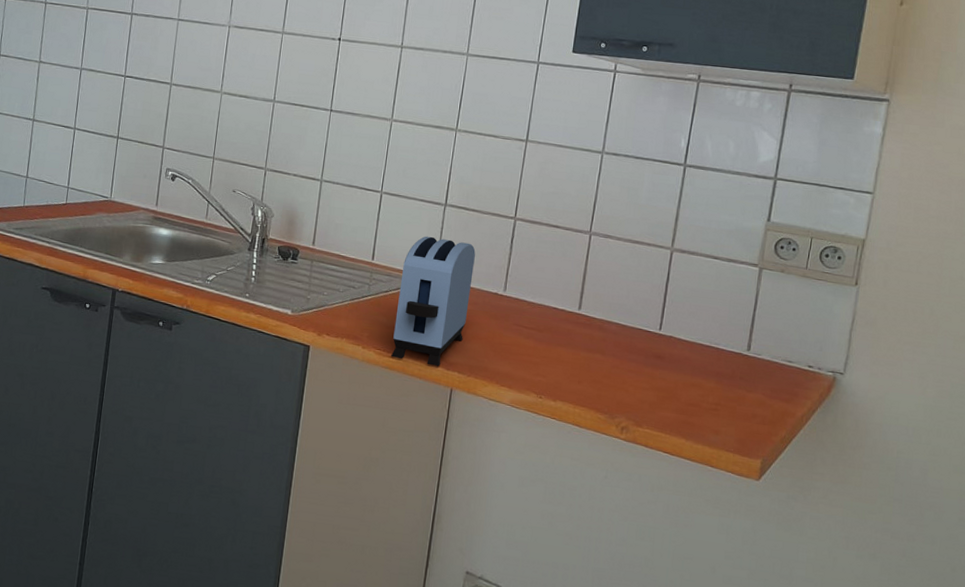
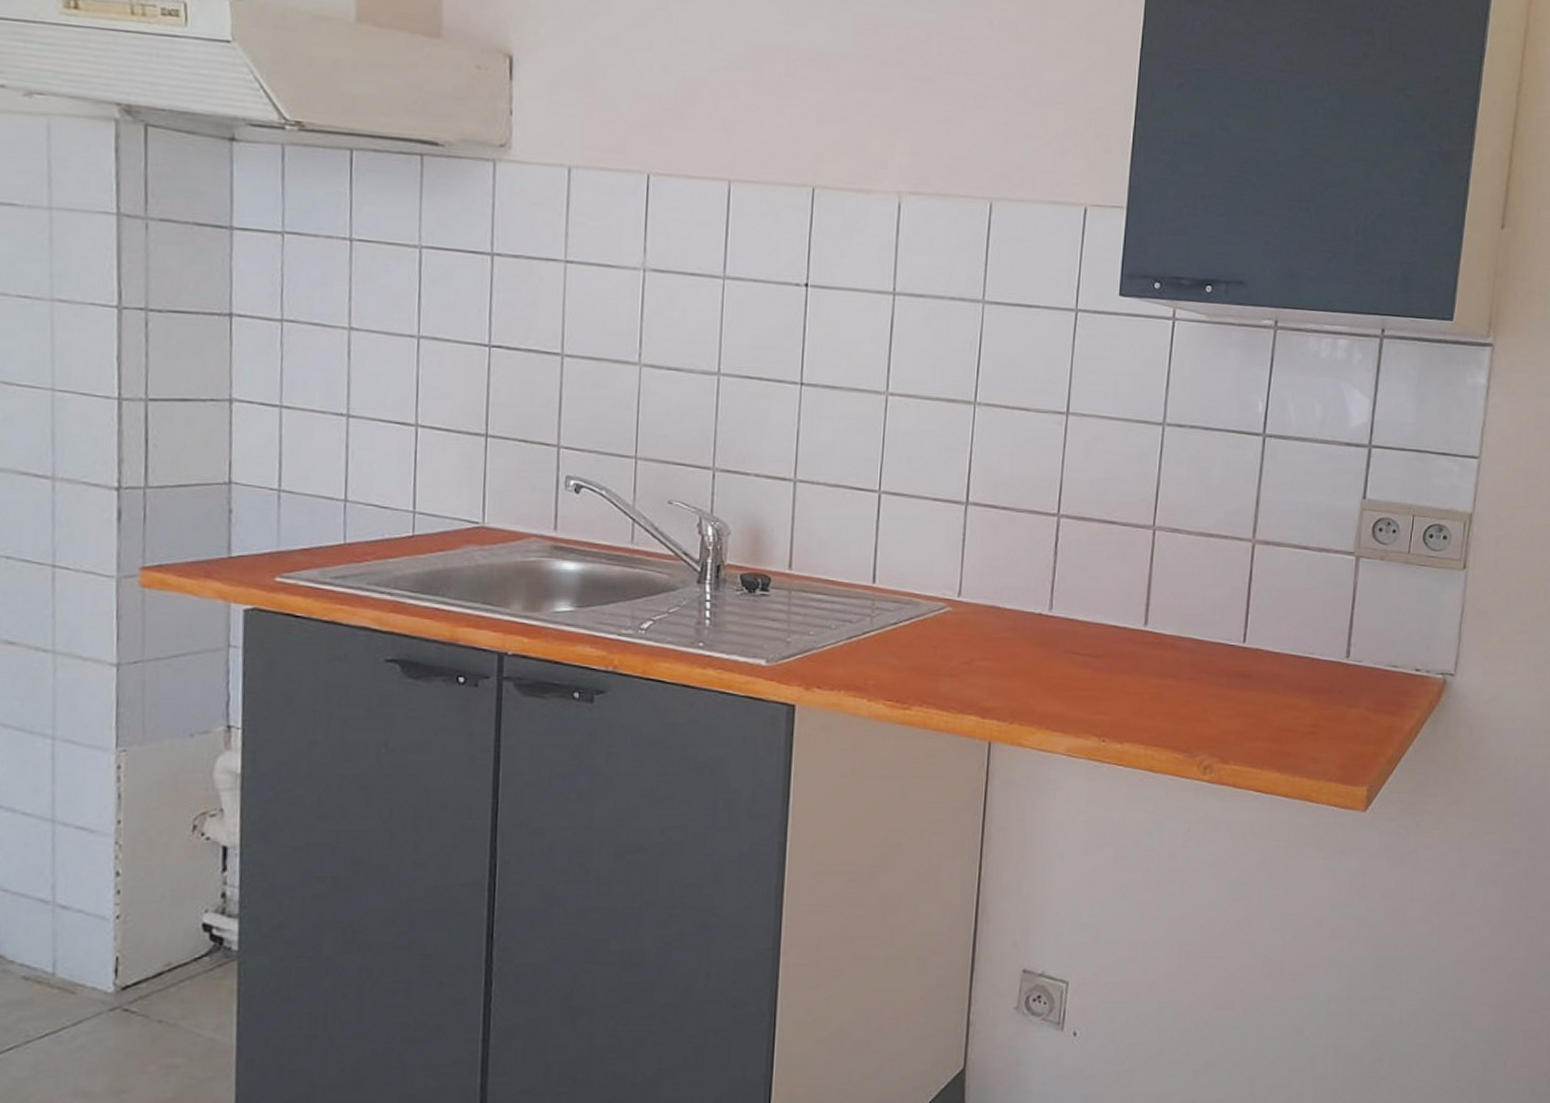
toaster: present [391,236,476,366] -> none [907,546,1010,715]

